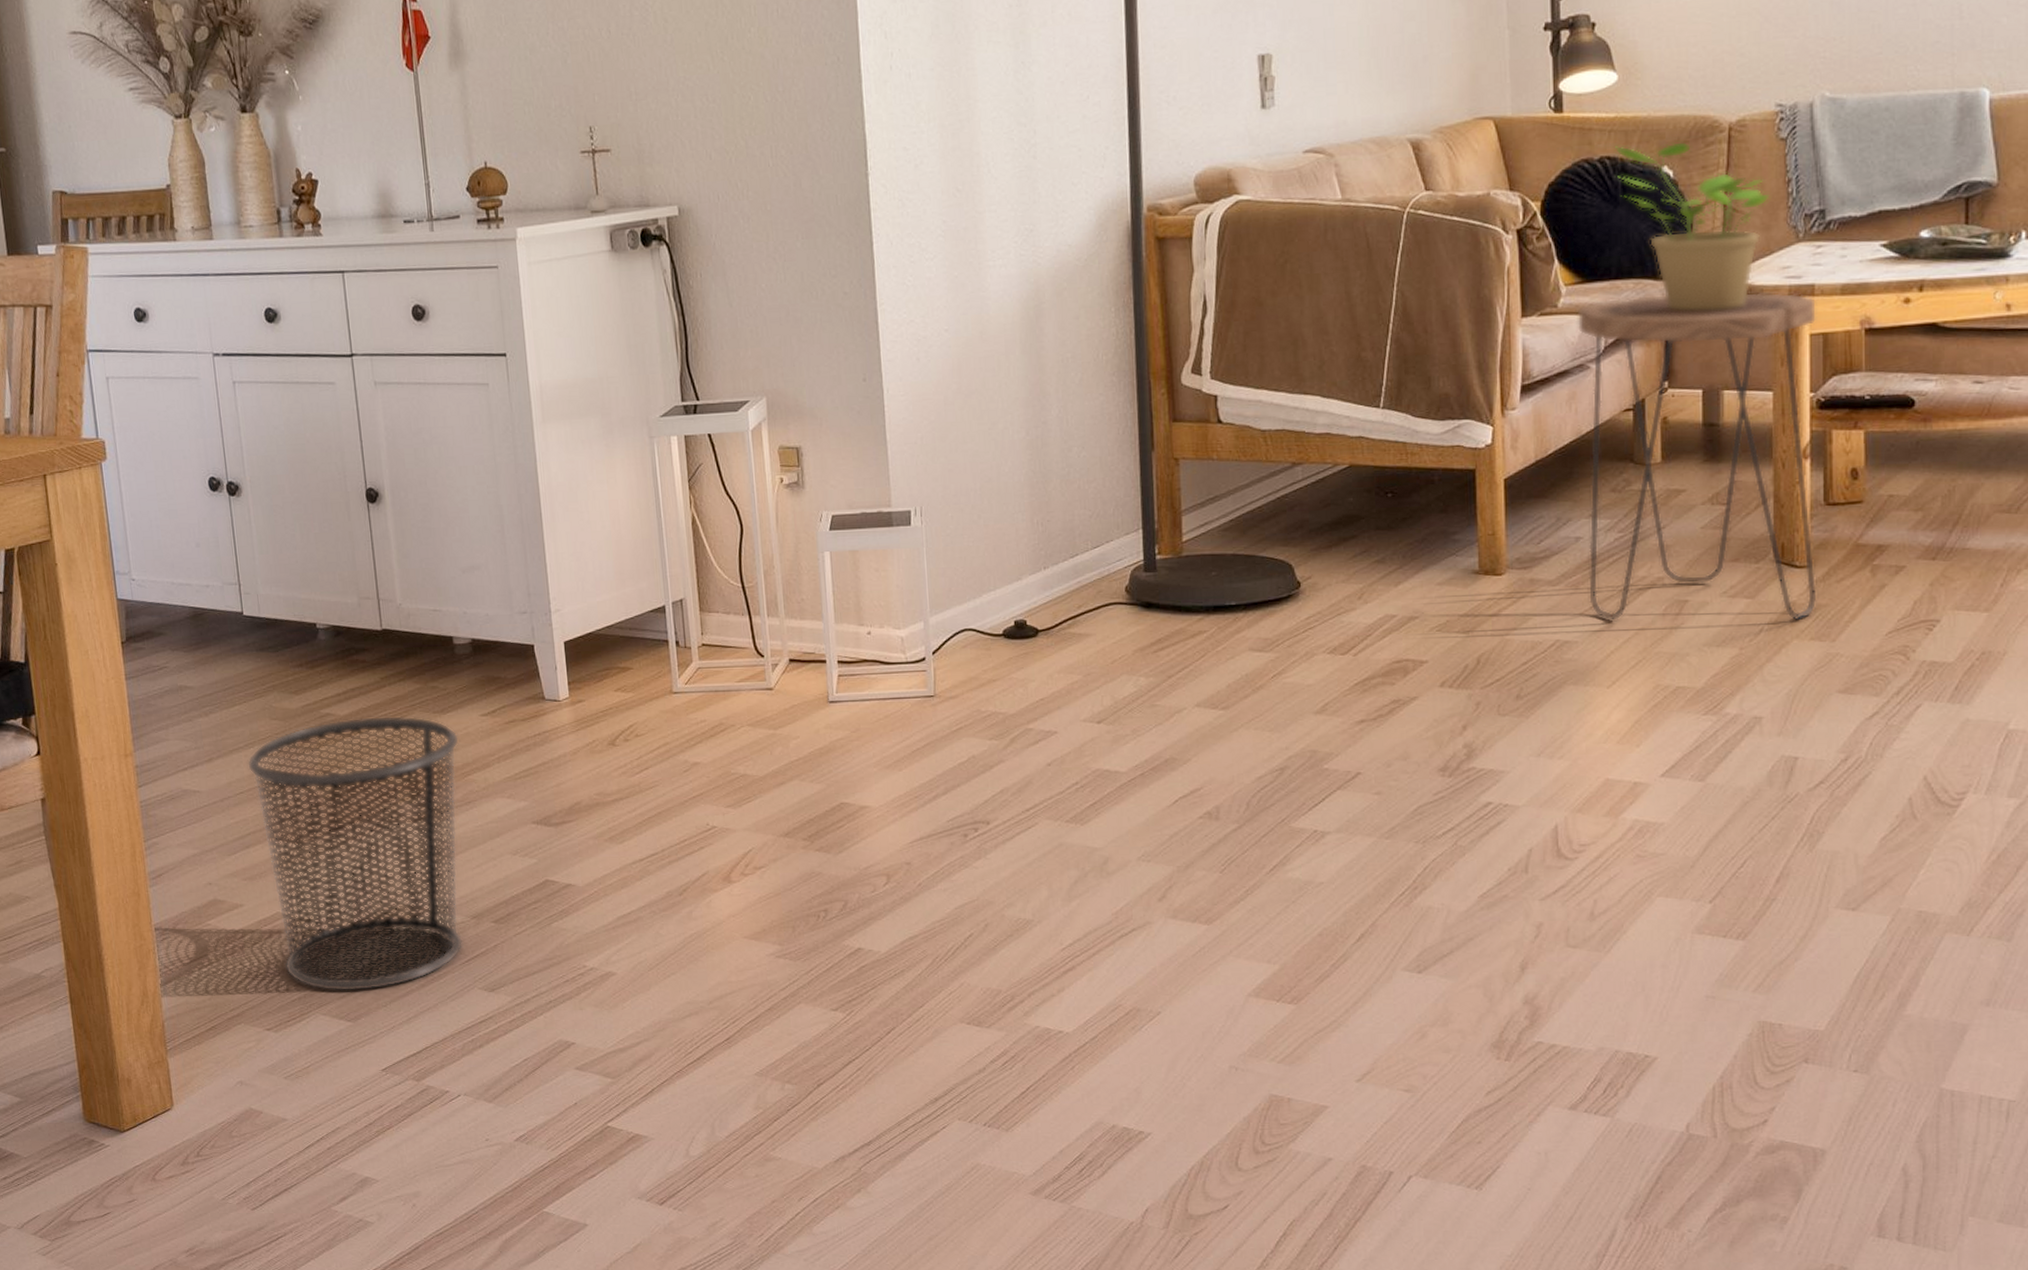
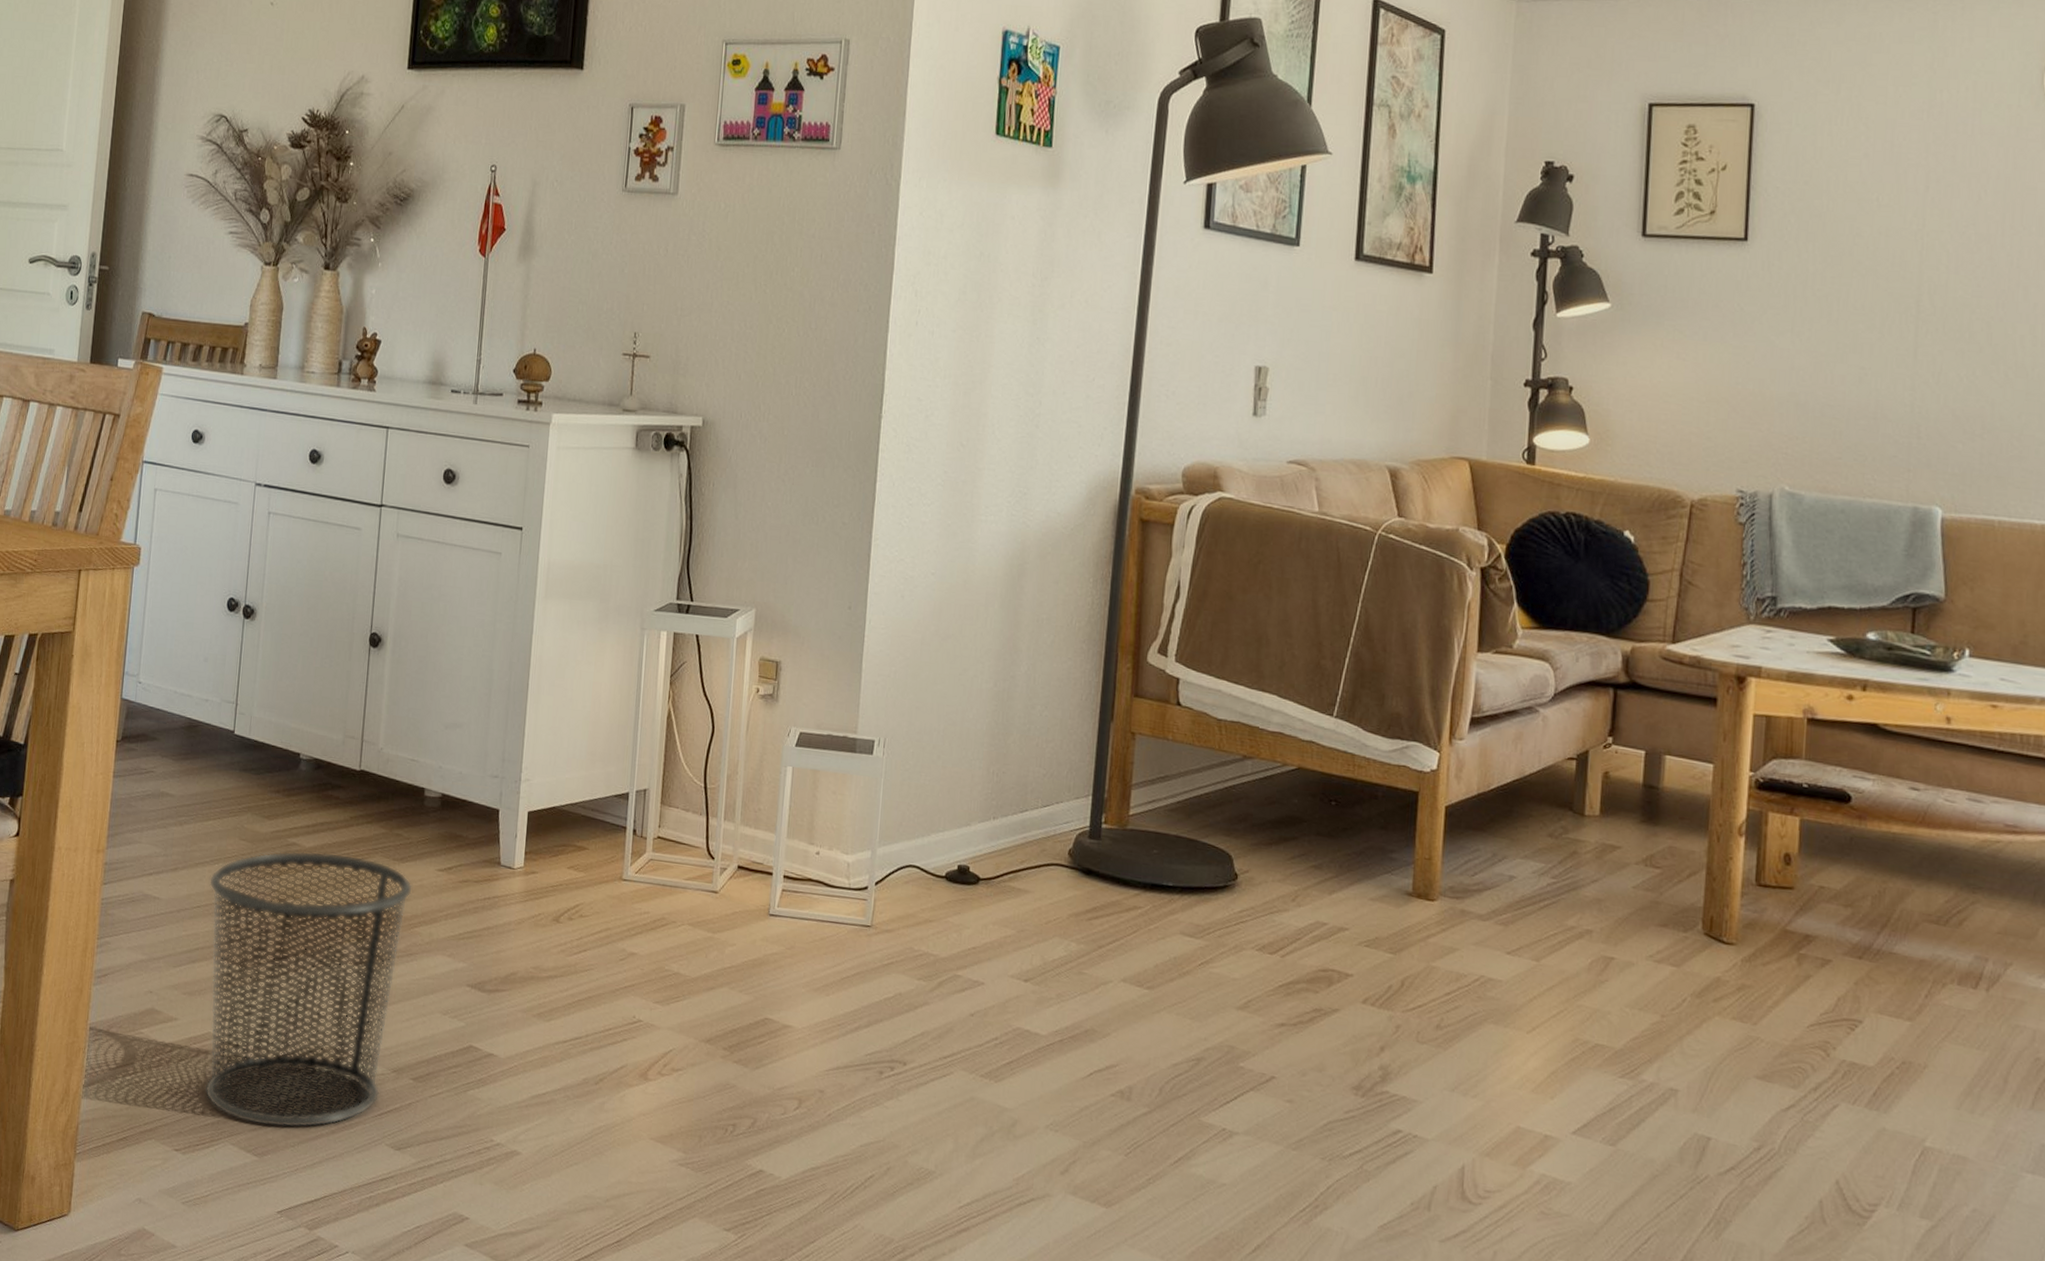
side table: present [1576,292,1818,621] -> none [1516,648,1763,997]
potted plant: present [1614,141,1770,312] -> none [1580,505,1725,678]

